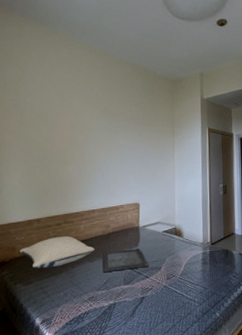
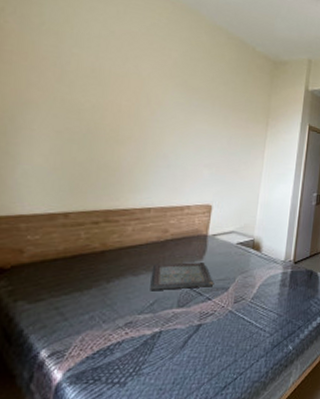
pillow: present [19,236,95,269] -> none [30,239,143,281]

